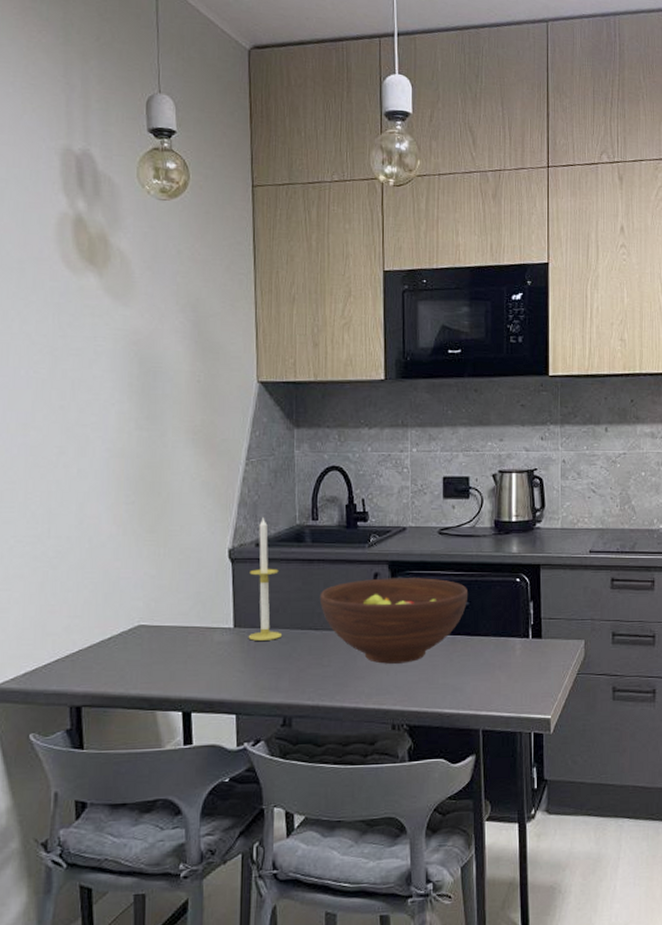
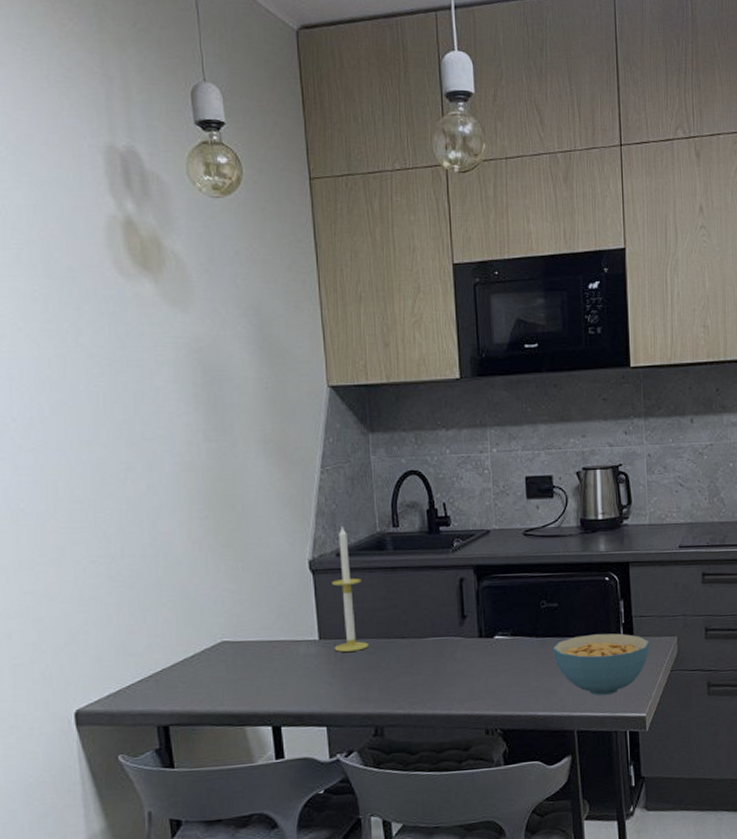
fruit bowl: present [319,578,469,664] -> none [405,581,557,670]
cereal bowl: none [462,634,558,695] -> present [552,633,650,695]

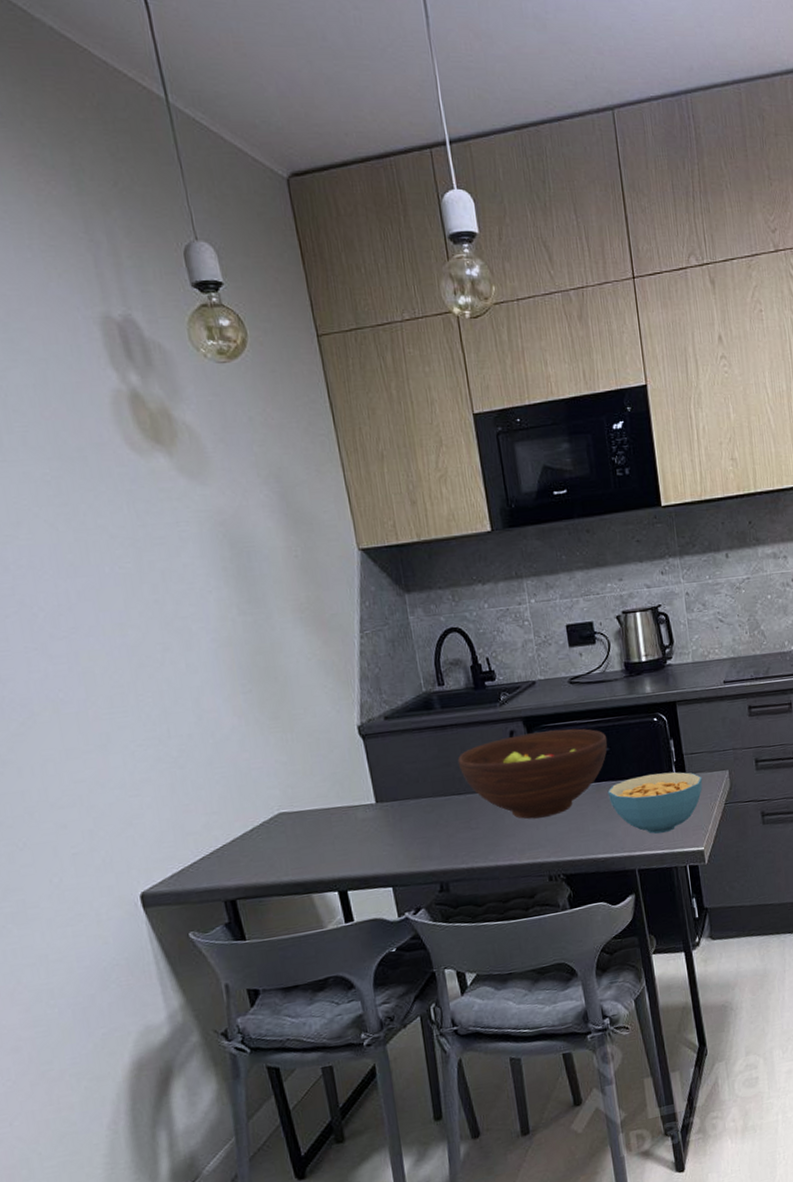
candle: present [332,525,370,652] -> none [382,688,427,814]
fruit bowl: none [405,581,557,670] -> present [457,728,608,820]

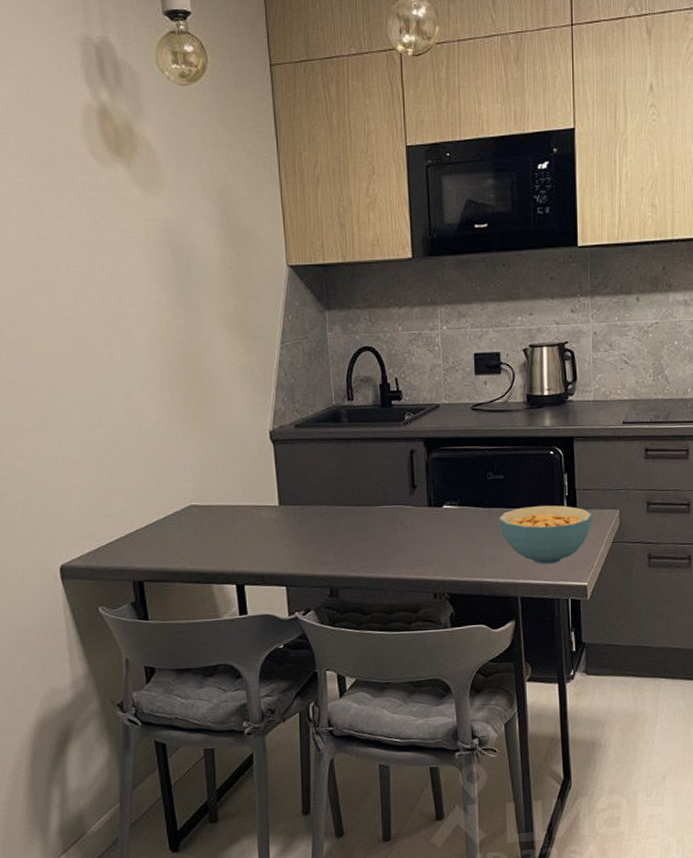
fruit bowl: present [457,728,608,820] -> none [358,453,503,537]

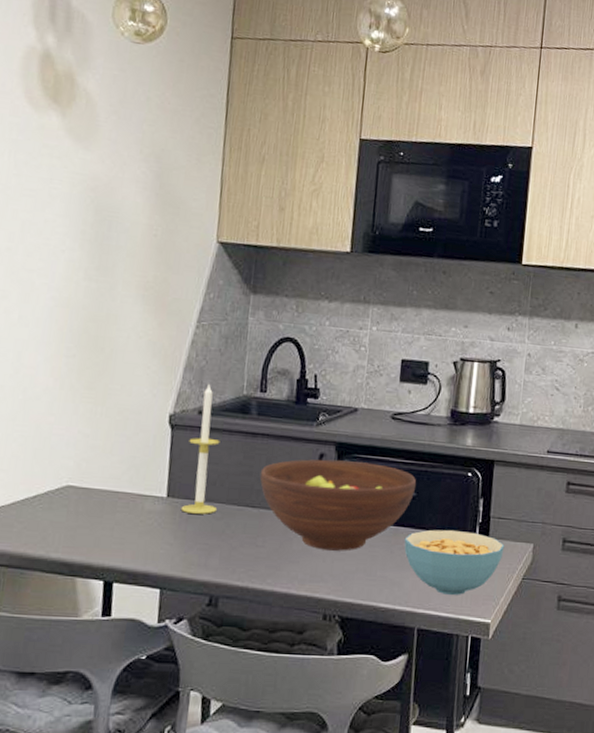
candle: none [291,398,326,517] -> present [180,383,220,514]
fruit bowl: none [358,453,503,537] -> present [259,459,417,551]

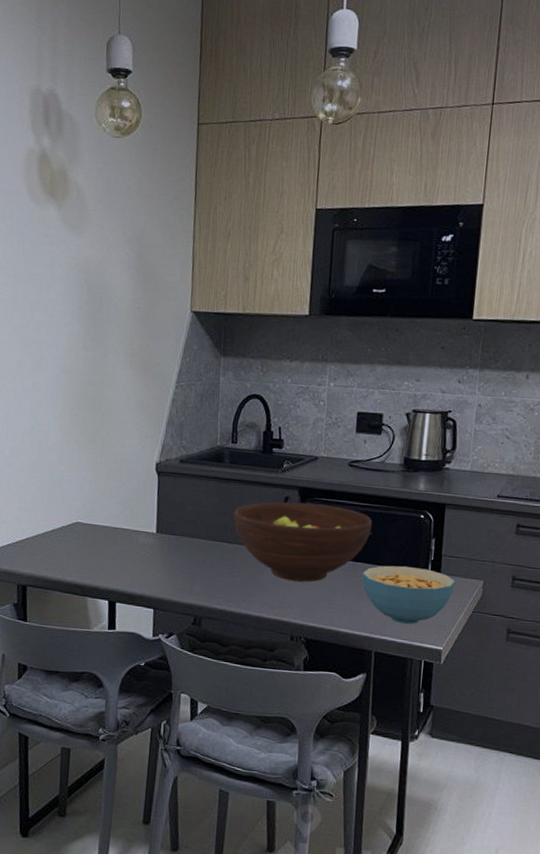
candle: present [180,383,220,514] -> none [168,436,199,548]

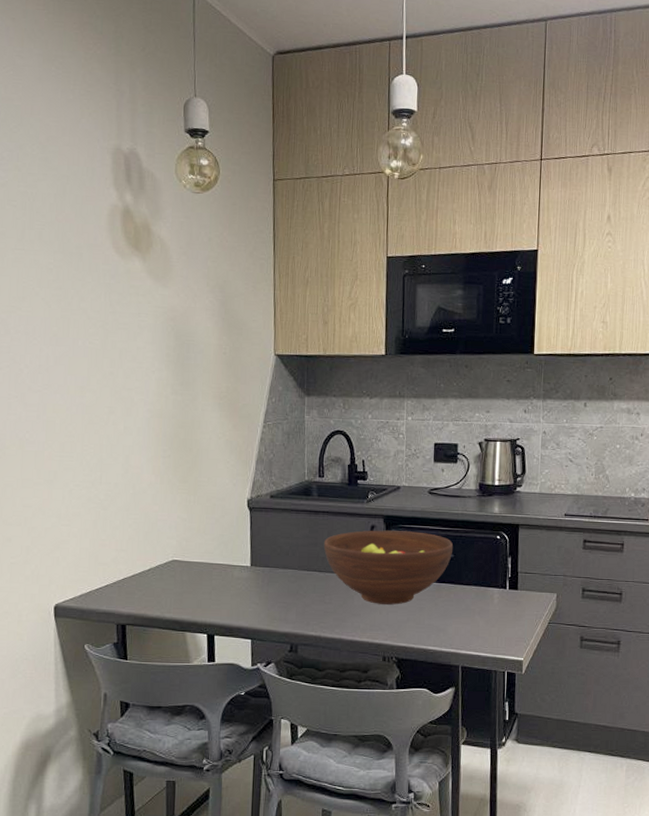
cereal bowl: present [361,565,456,624] -> none [446,584,532,638]

